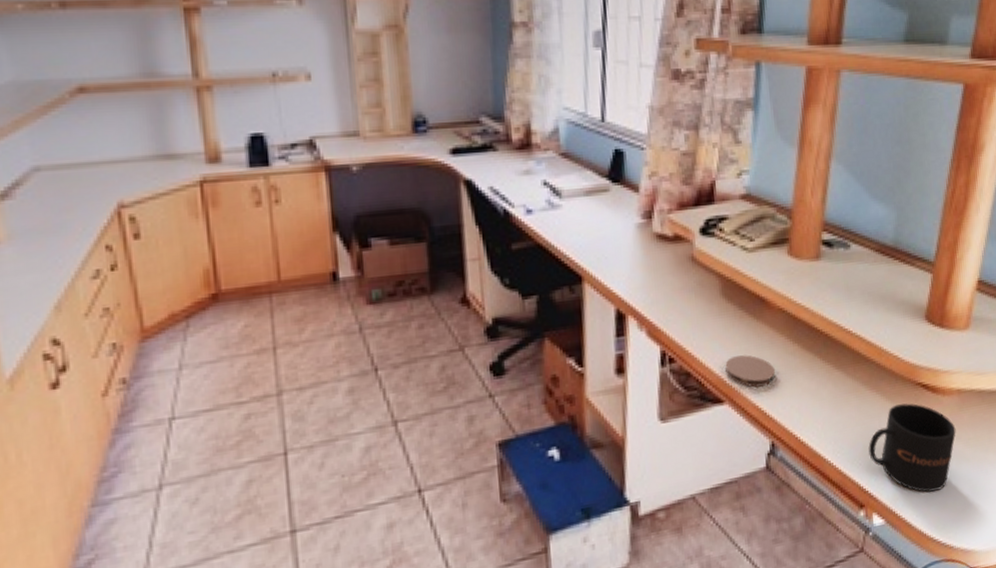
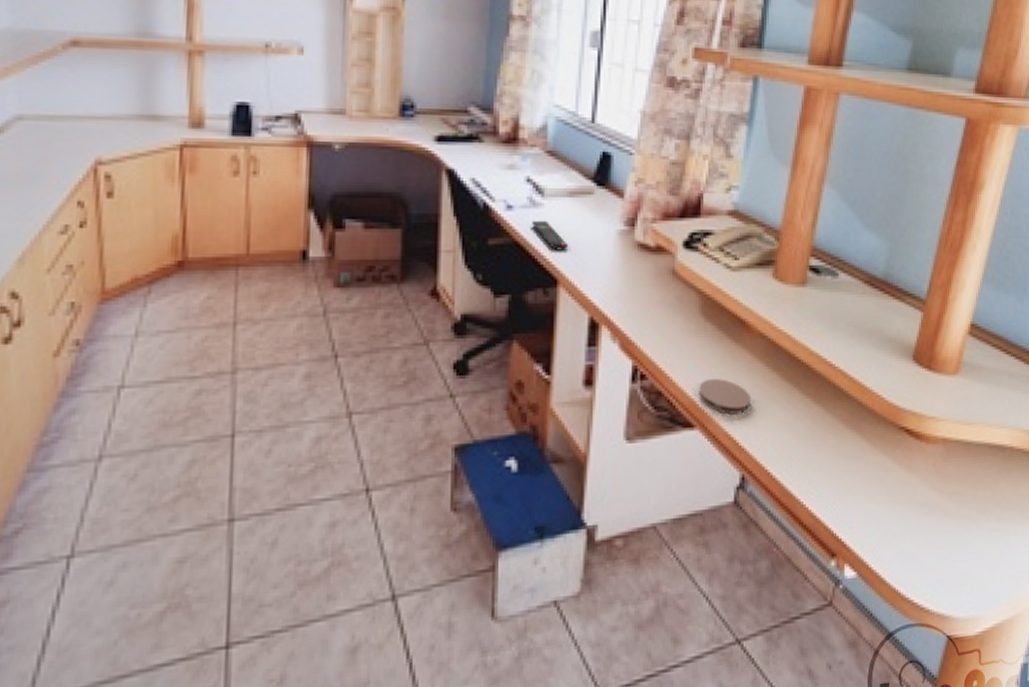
remote control: none [552,221,590,249] -> present [532,220,569,251]
mug: present [868,403,956,493] -> none [844,448,939,547]

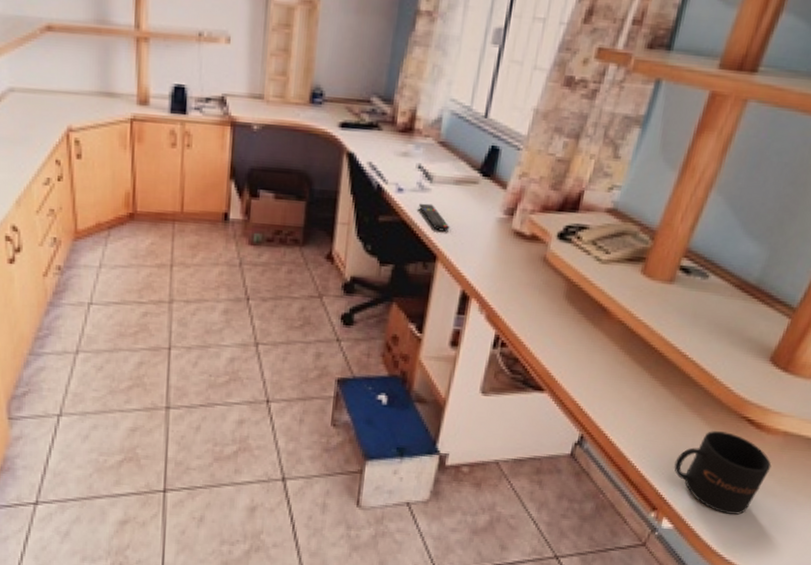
coaster: present [698,379,752,415] -> none [551,354,601,386]
mug: none [844,448,939,547] -> present [674,431,772,515]

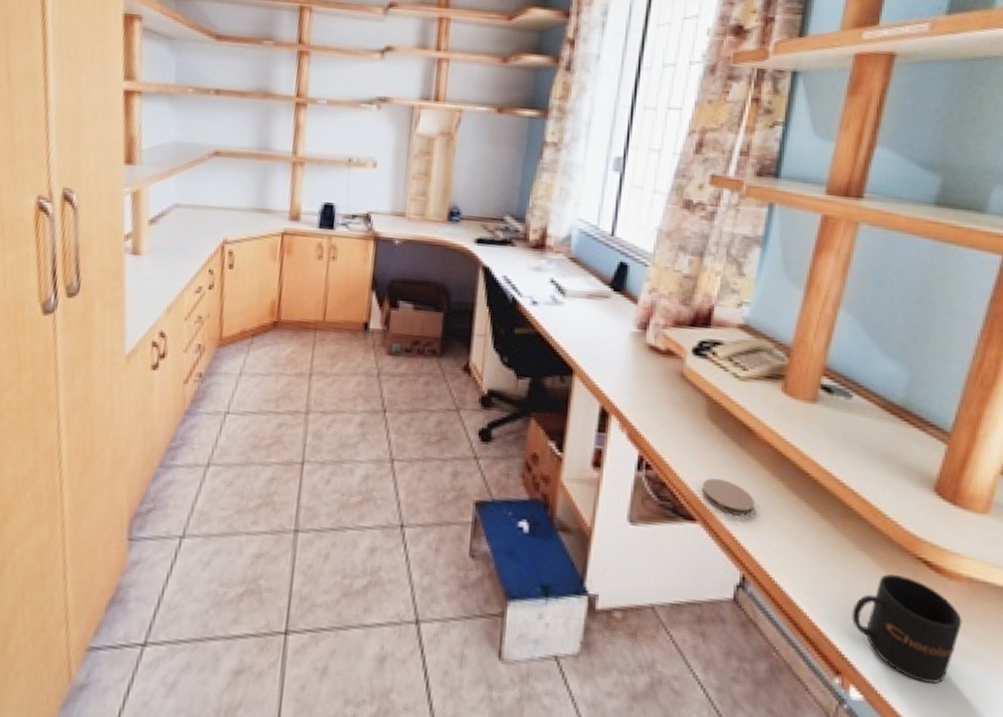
remote control: present [419,203,450,232] -> none [553,316,585,345]
coaster: none [551,354,601,386] -> present [701,478,756,516]

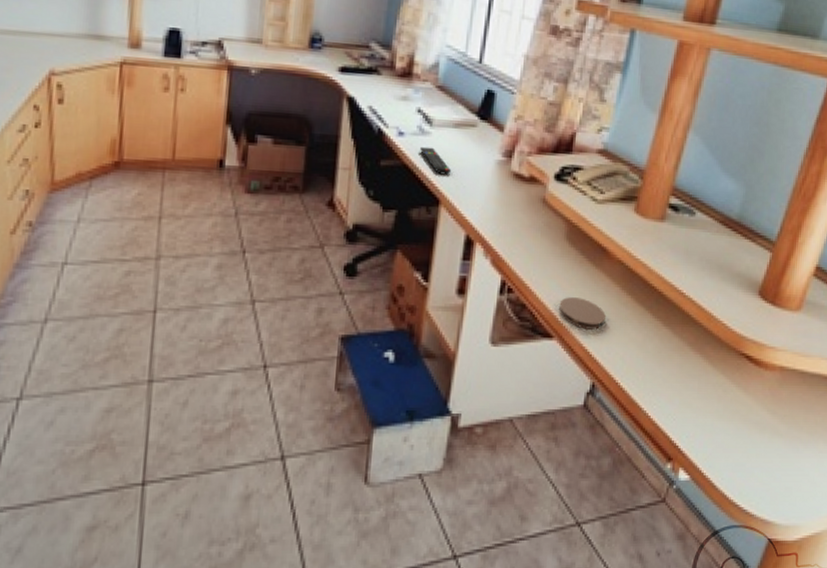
remote control: none [553,316,585,345] -> present [420,146,452,175]
mug: present [852,574,962,684] -> none [684,370,773,459]

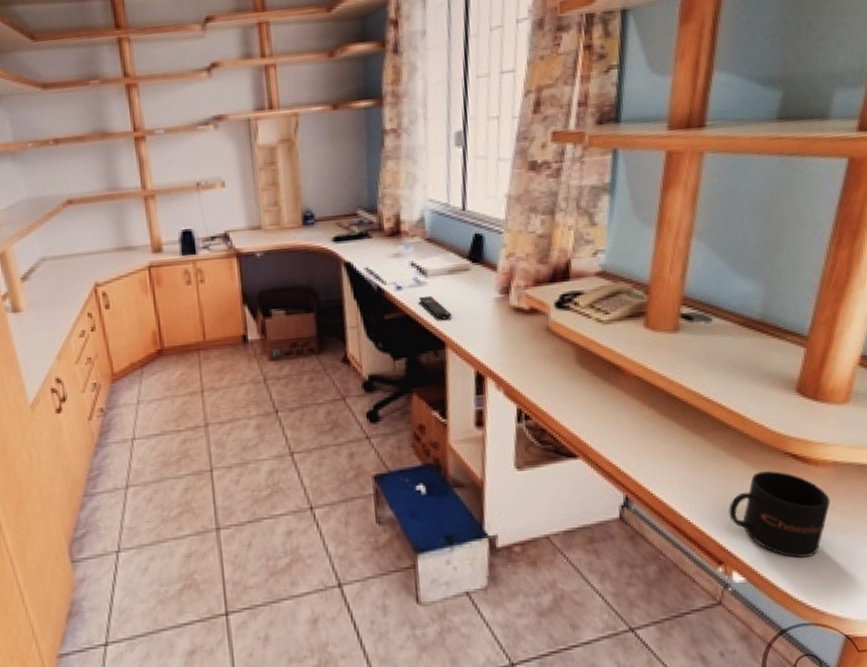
coaster: present [558,297,607,330] -> none [578,416,631,446]
mug: none [684,370,773,459] -> present [729,471,831,558]

